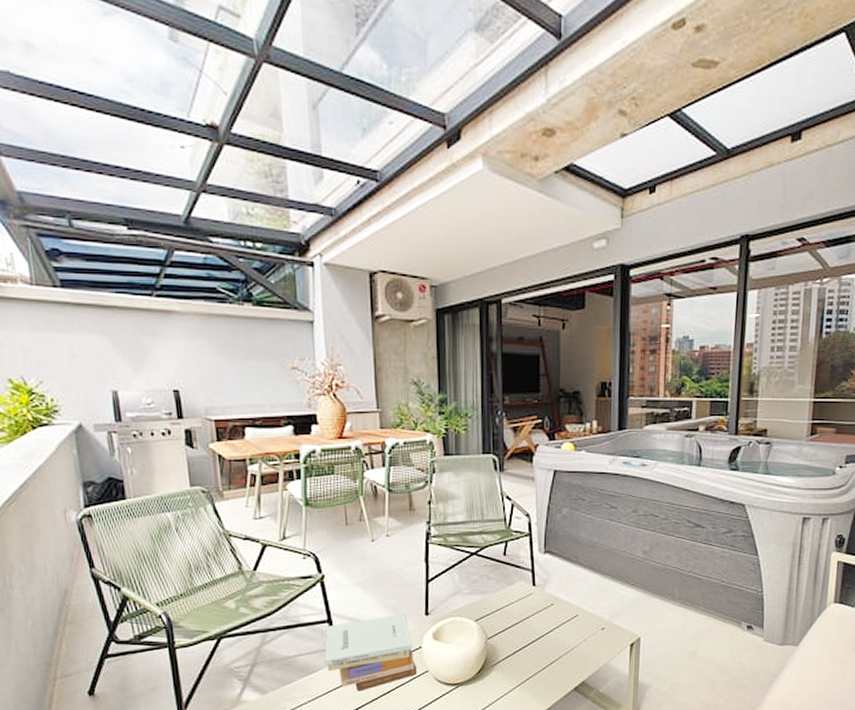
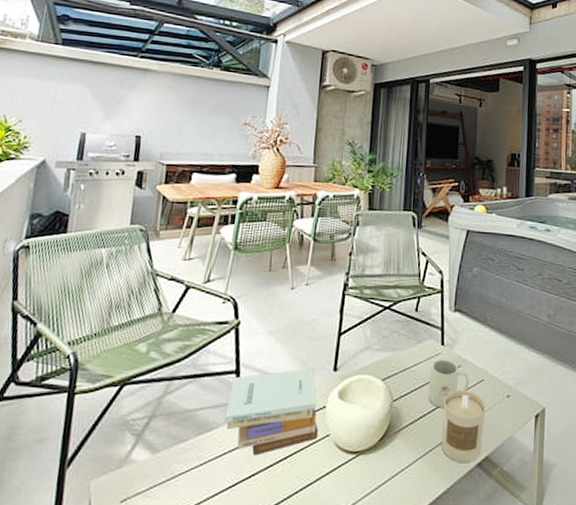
mug: none [522,598,563,643] -> present [428,359,469,408]
candle: none [537,625,581,689] -> present [440,389,486,463]

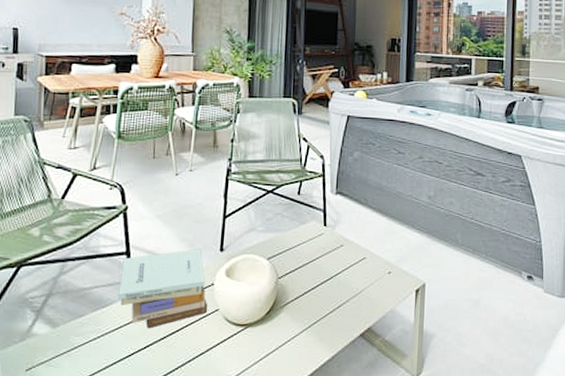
mug: present [428,359,469,408] -> none [312,239,351,284]
candle: present [440,389,486,463] -> none [325,267,368,334]

